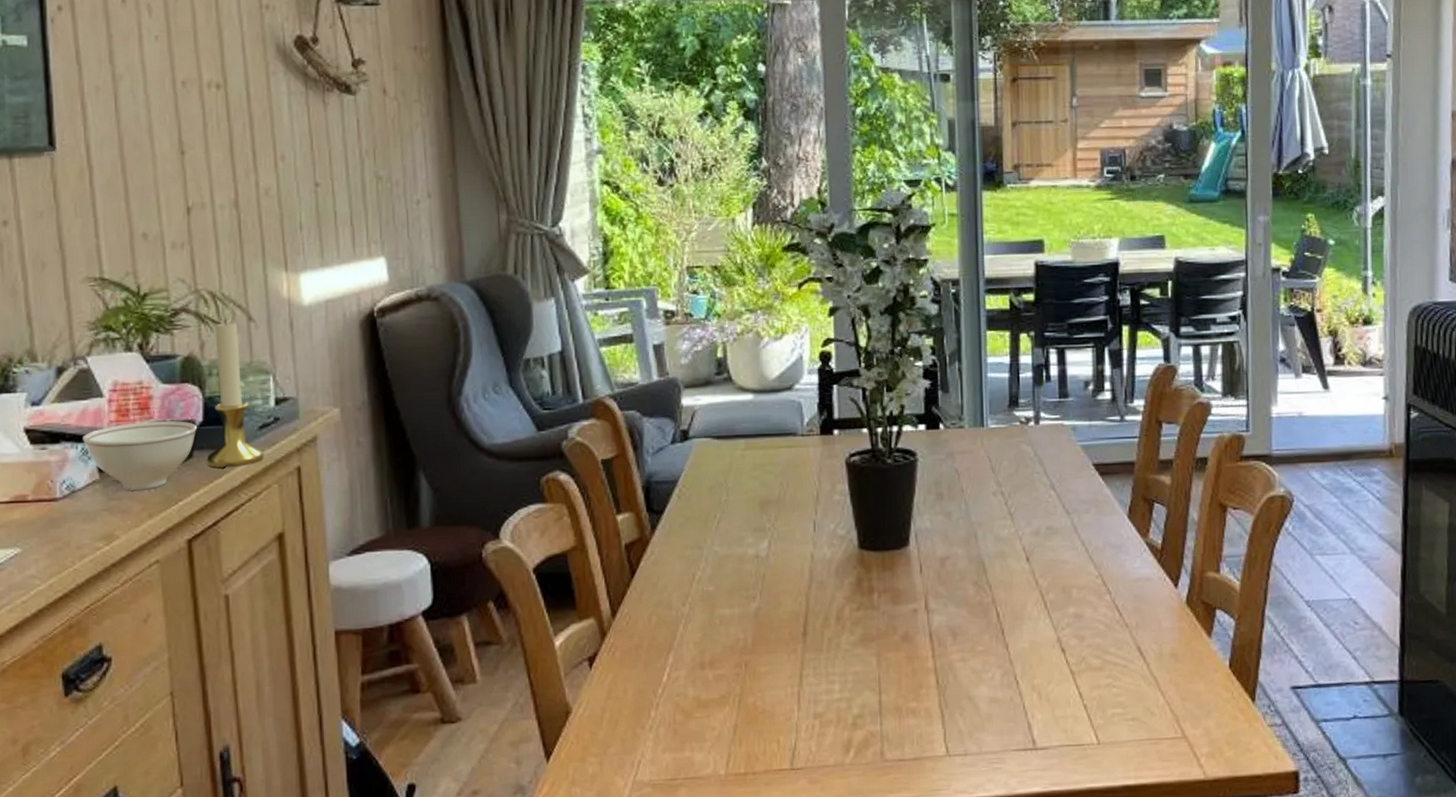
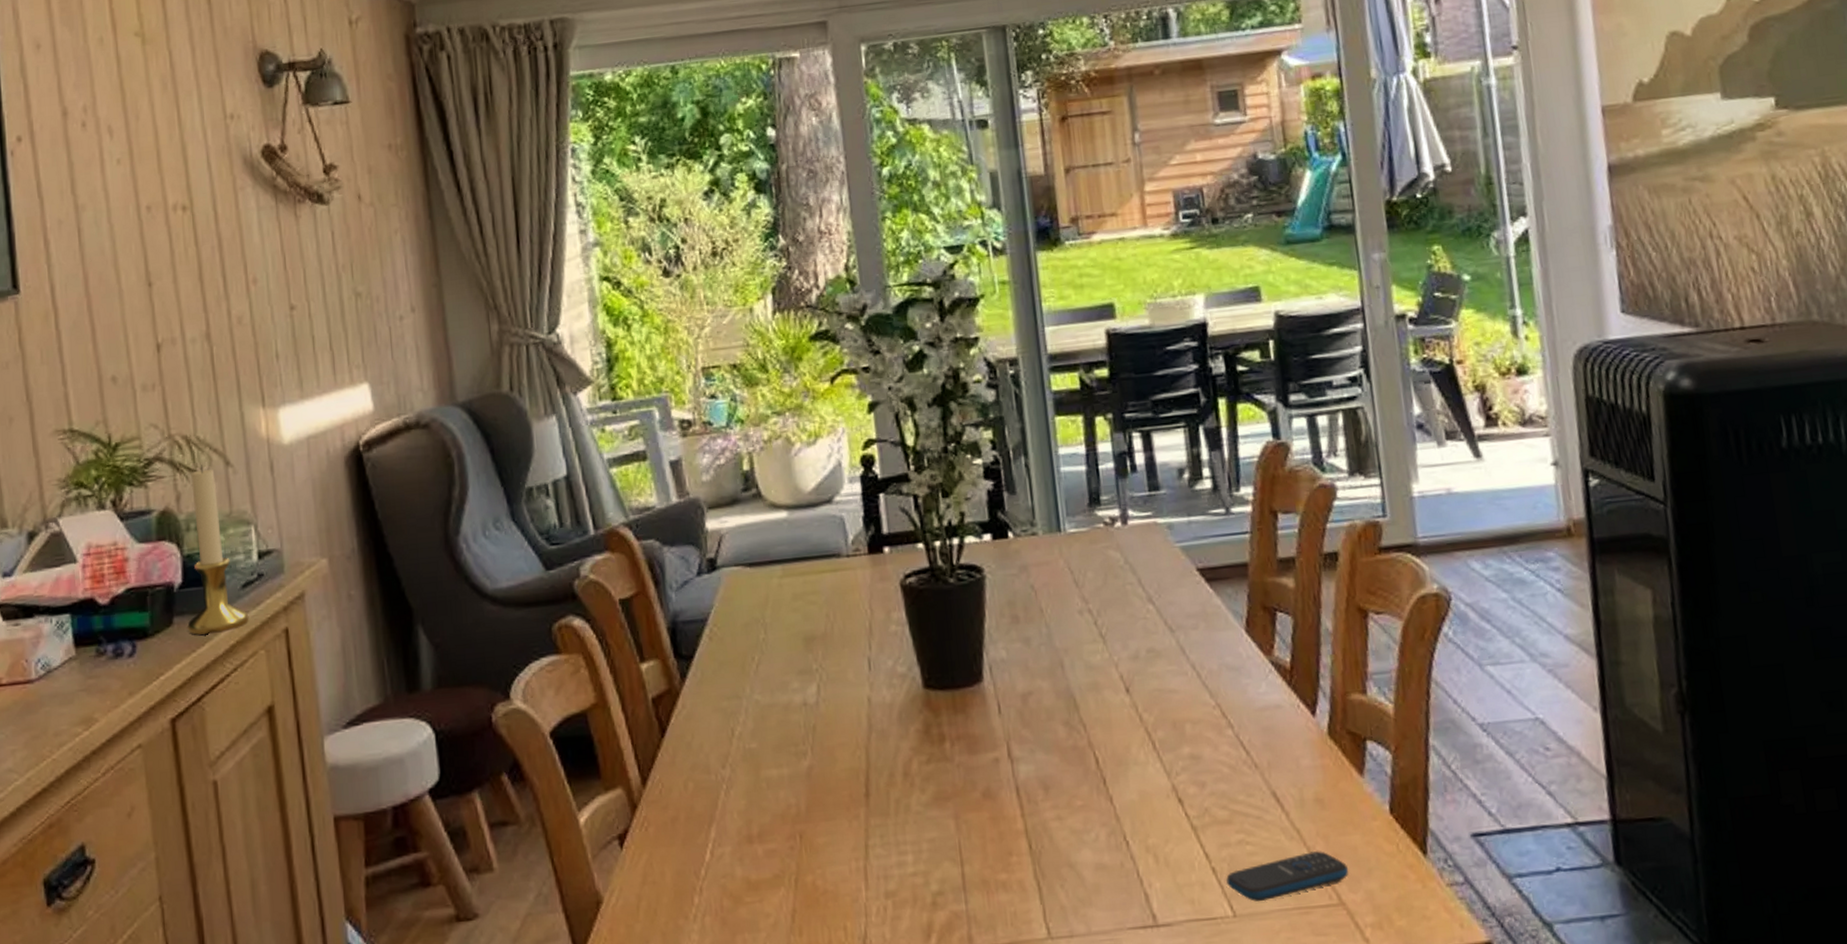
bowl: present [82,421,198,491] -> none [57,584,177,667]
mobile phone: none [1094,694,1193,733] -> present [1225,850,1349,901]

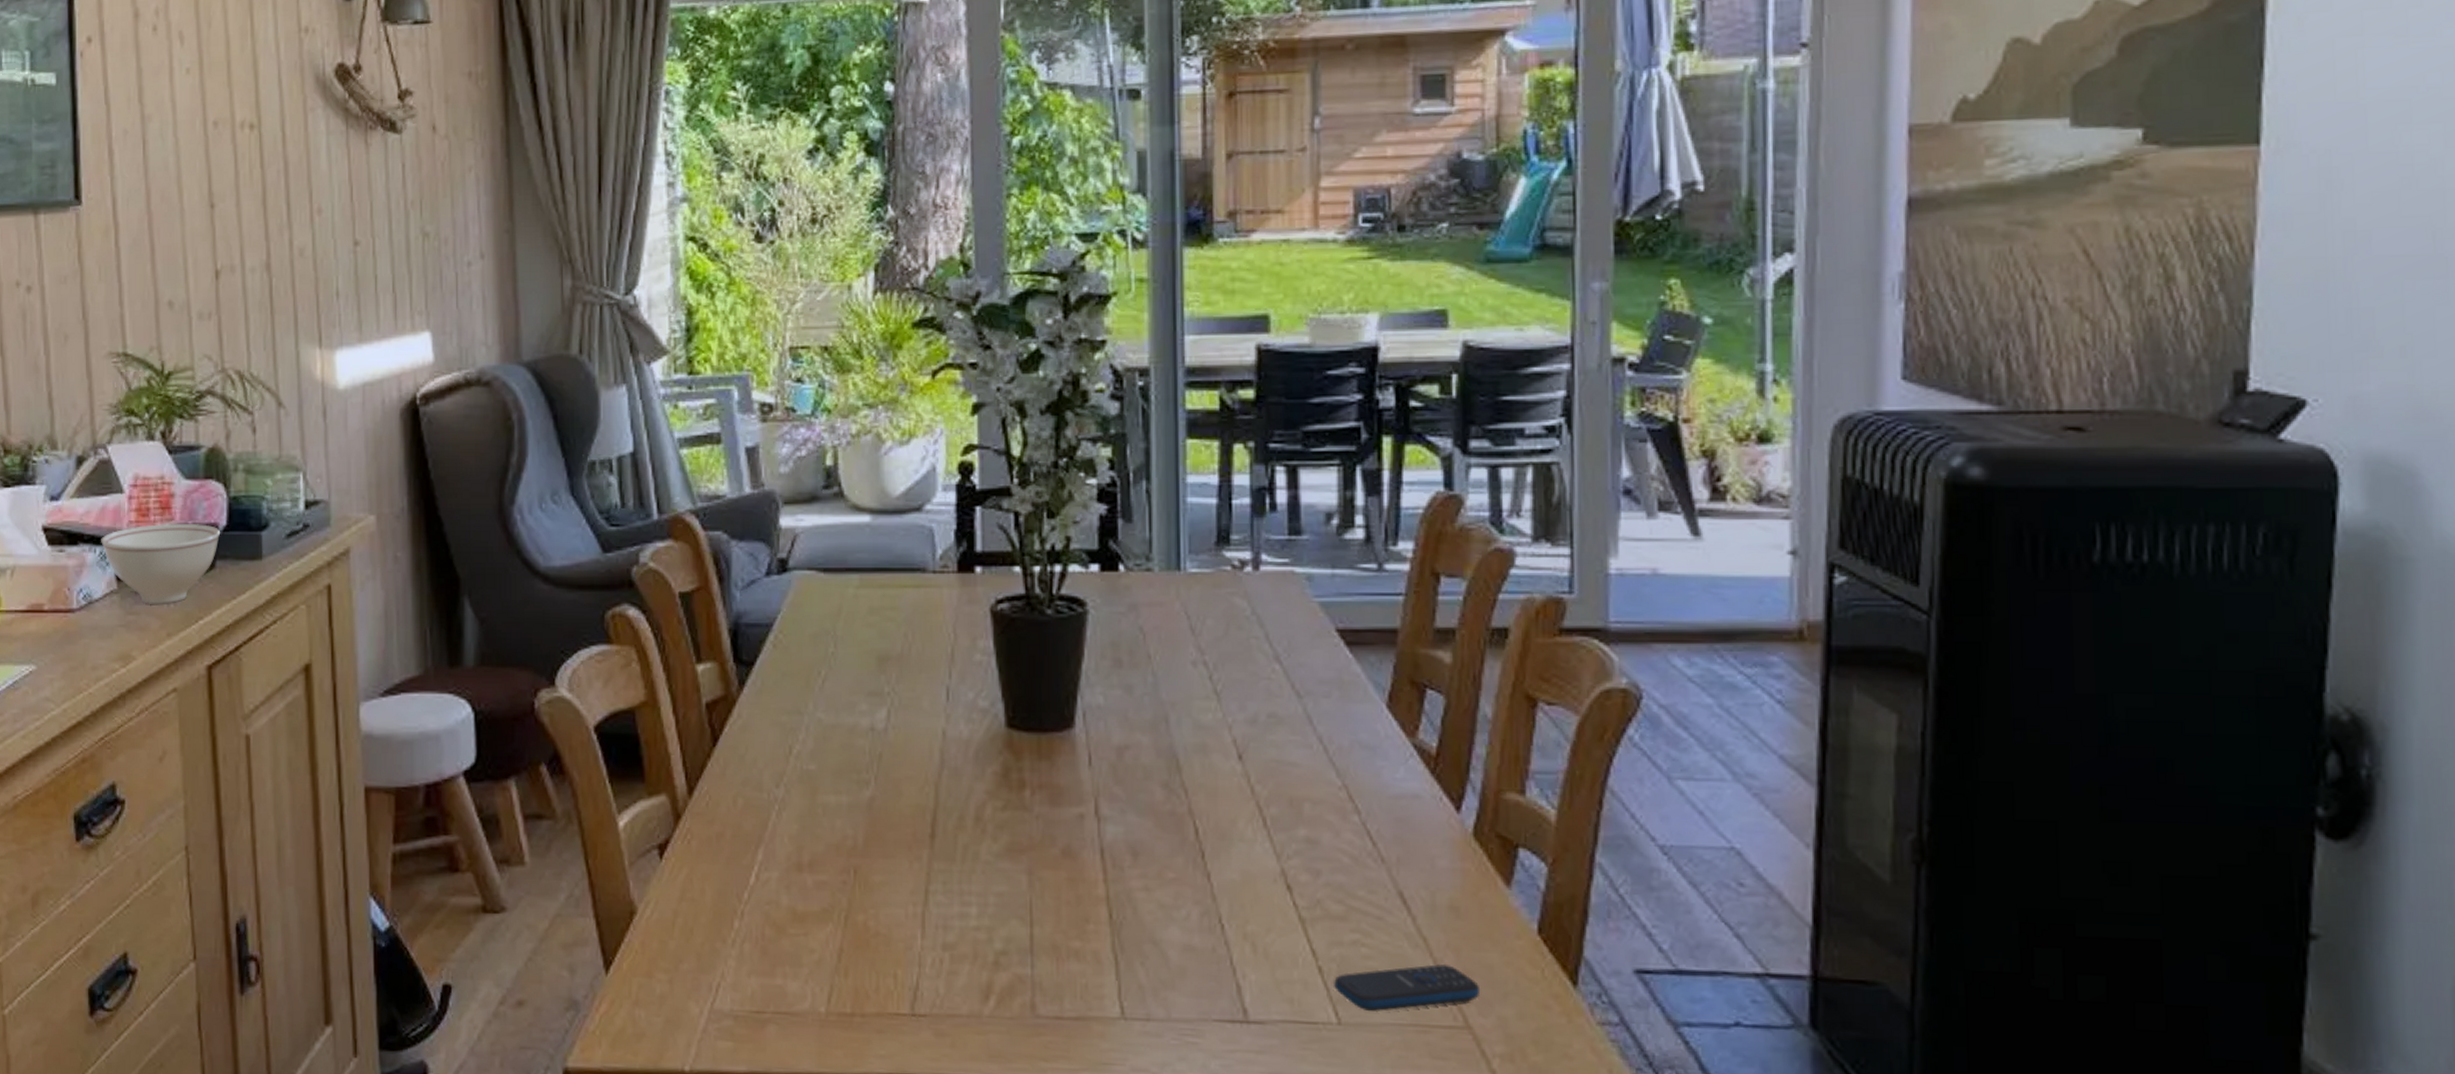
bowl: none [57,584,177,667] -> present [101,524,221,605]
candle holder: present [187,465,249,635] -> none [229,403,292,583]

